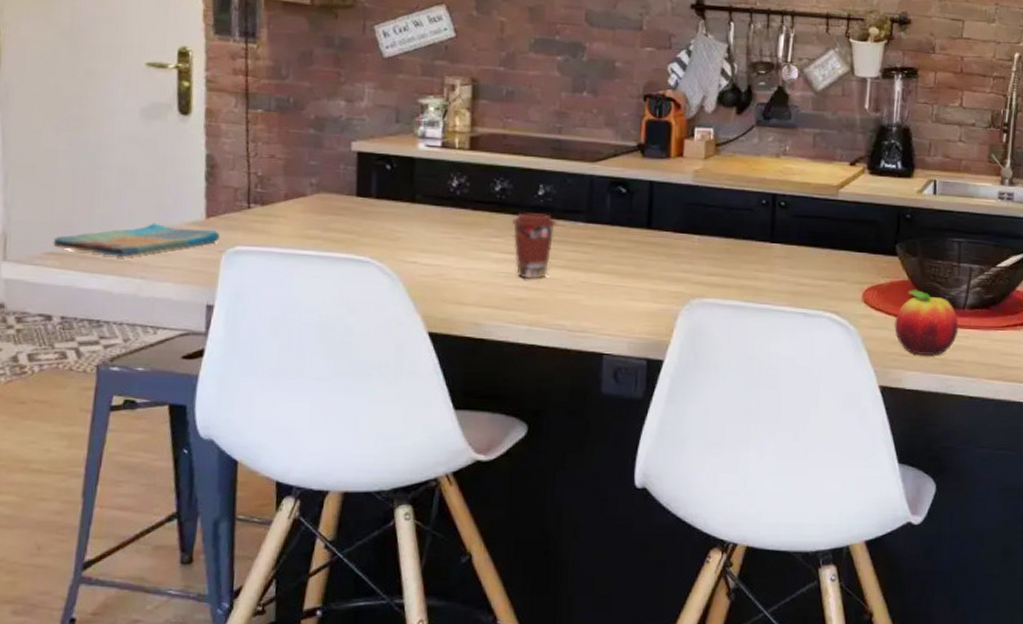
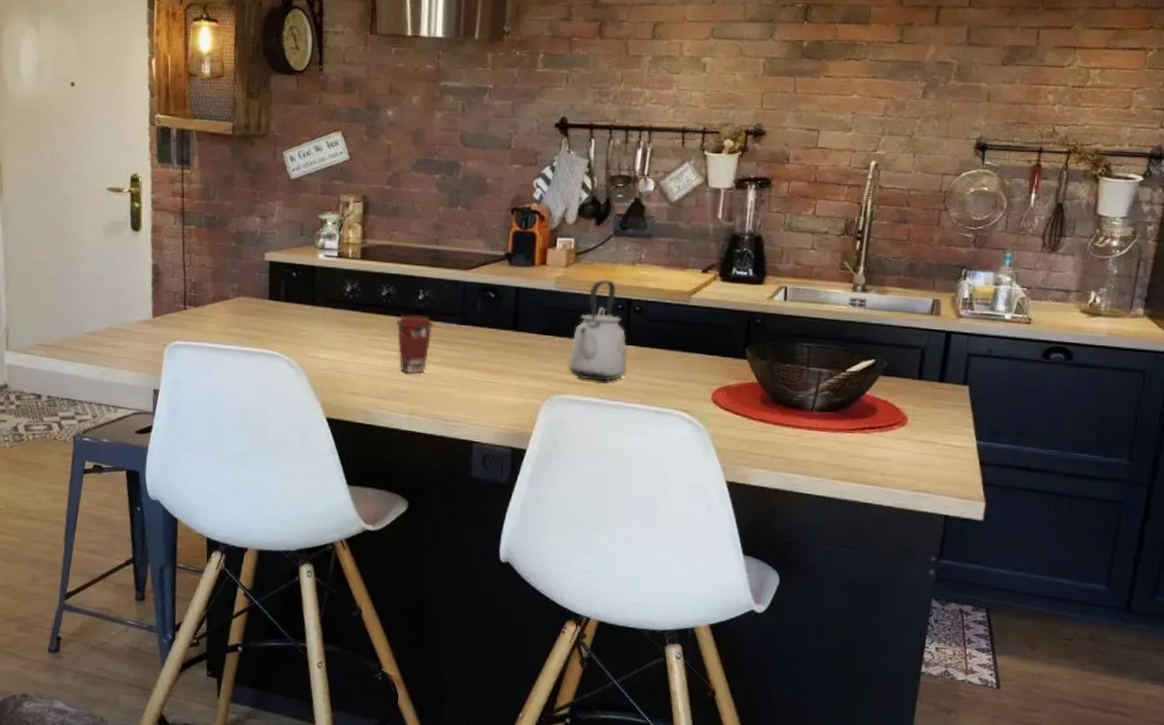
dish towel: present [52,222,221,257] -> none [41,320,164,348]
kettle: none [708,173,773,283] -> present [567,279,627,381]
fruit: present [894,290,959,355] -> none [742,391,806,455]

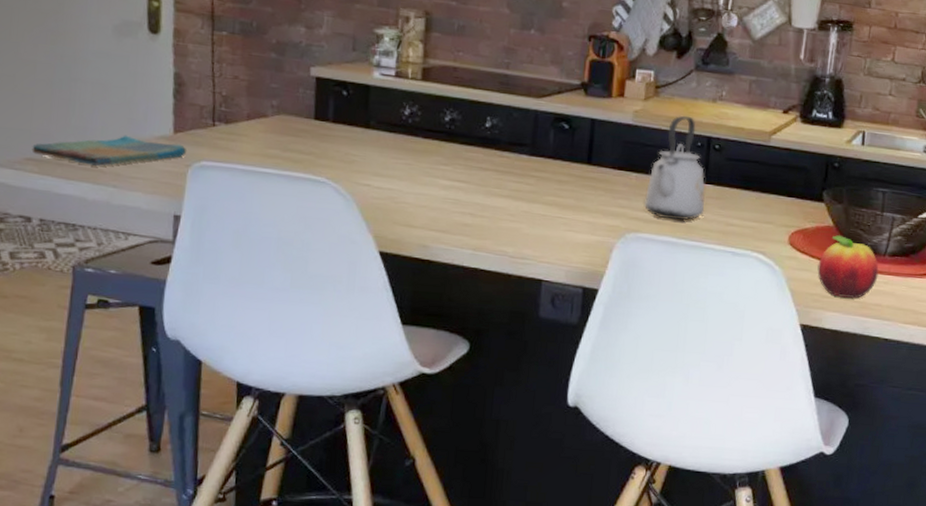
dish towel: none [41,320,164,348] -> present [31,135,187,166]
coffee cup: present [395,315,434,374] -> none [459,143,502,207]
fruit: none [742,391,806,455] -> present [817,235,879,298]

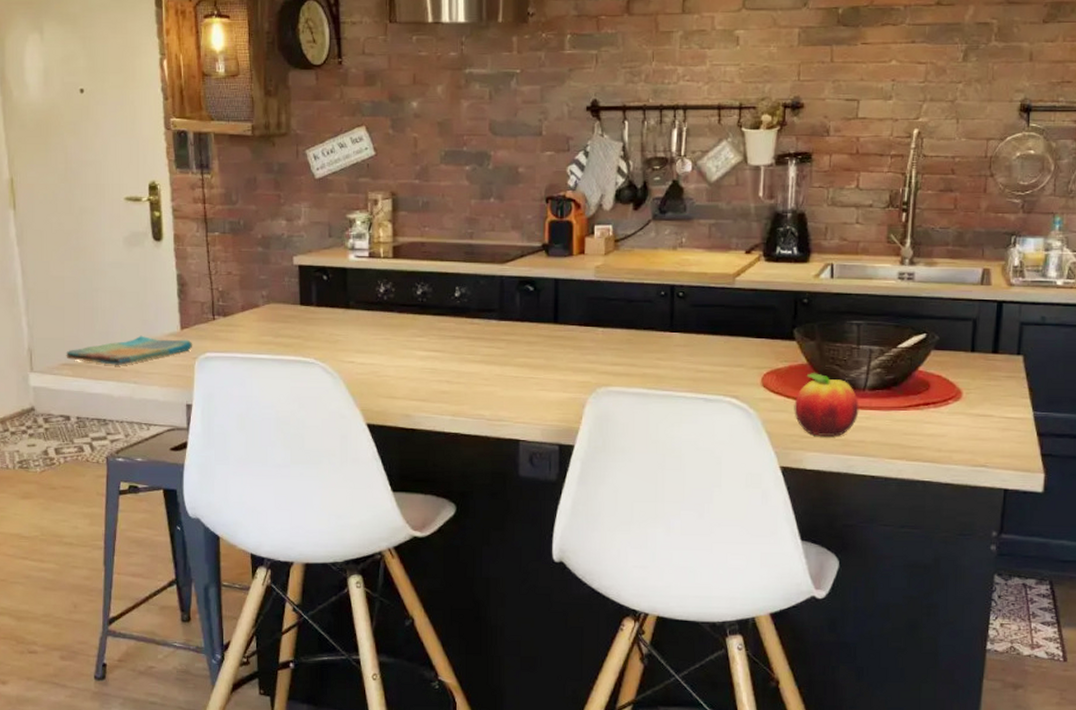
kettle: present [643,115,705,221] -> none [612,266,673,371]

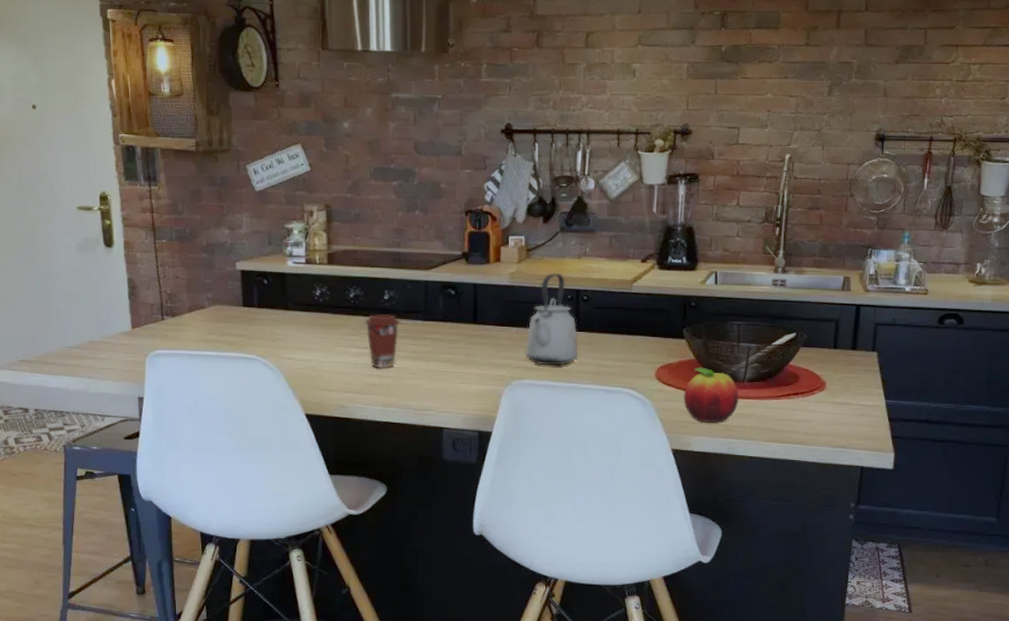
dish towel: present [66,335,193,365] -> none [23,334,144,361]
coffee cup: none [432,313,472,374] -> present [364,314,400,369]
kettle: none [612,266,673,371] -> present [525,273,579,366]

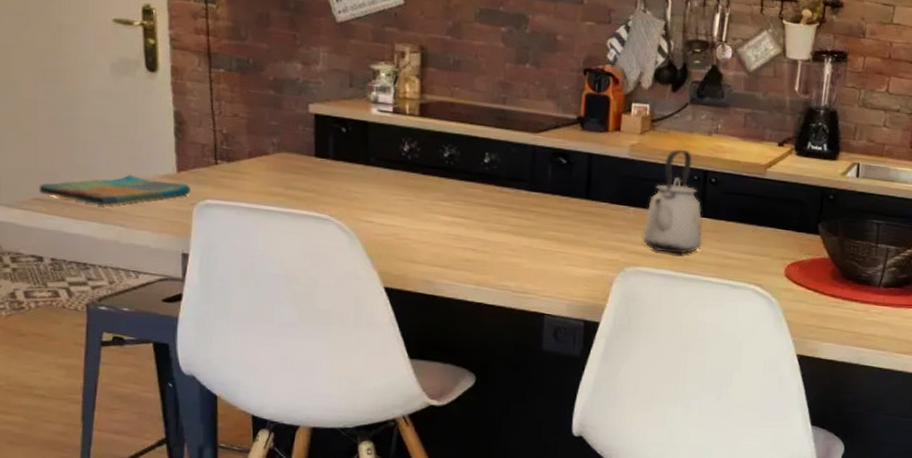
dish towel: none [23,334,144,361] -> present [39,174,192,205]
coffee cup: present [364,314,400,369] -> none [459,178,502,243]
fruit: present [683,367,739,422] -> none [813,267,874,329]

